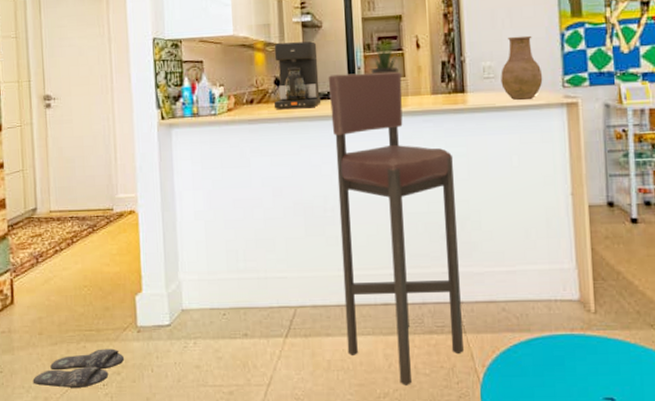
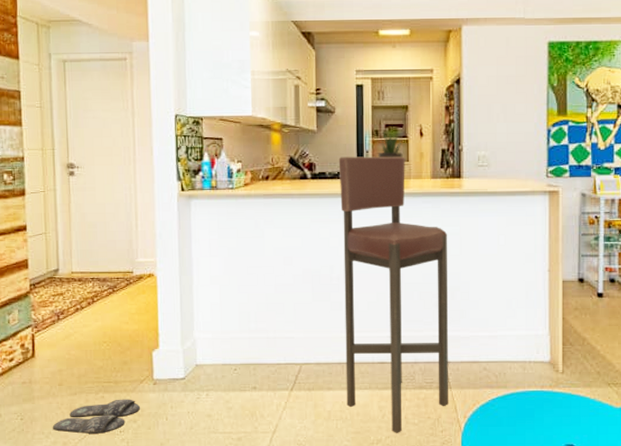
coffee maker: present [274,41,322,110] -> none [288,125,332,187]
vase: present [501,35,543,100] -> none [493,130,530,186]

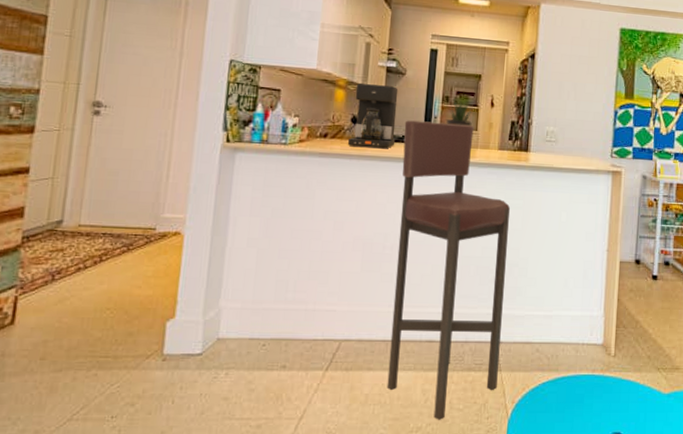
slippers: present [52,399,140,434] -> none [23,377,141,420]
coffee maker: none [288,125,332,187] -> present [348,83,399,149]

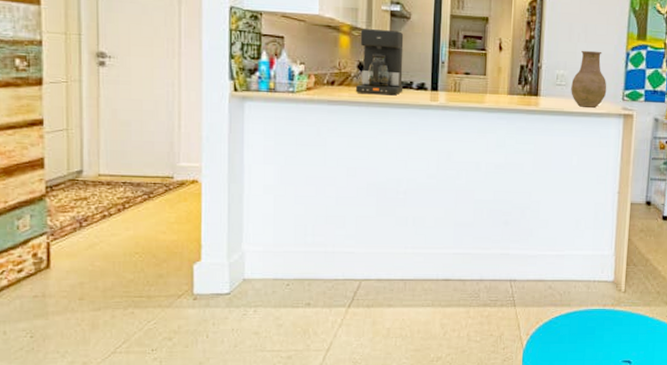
bar stool: present [387,120,511,420] -> none [407,66,522,351]
planter: present [446,98,473,126] -> none [454,42,481,71]
vase: none [560,107,596,164] -> present [571,50,607,108]

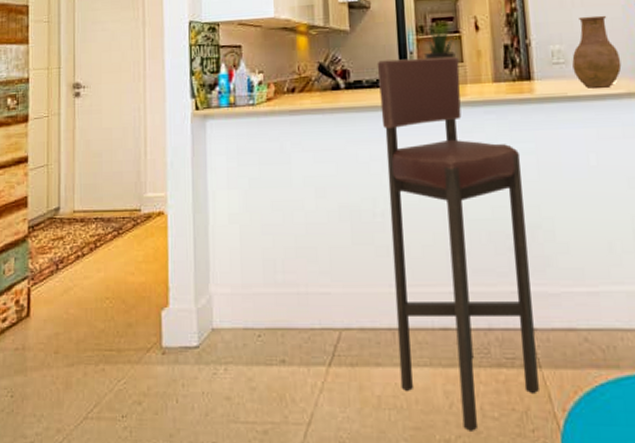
coffee maker: present [356,29,404,96] -> none [318,23,370,100]
bar stool: none [407,66,522,351] -> present [377,56,539,431]
planter: none [454,42,481,71] -> present [425,27,456,59]

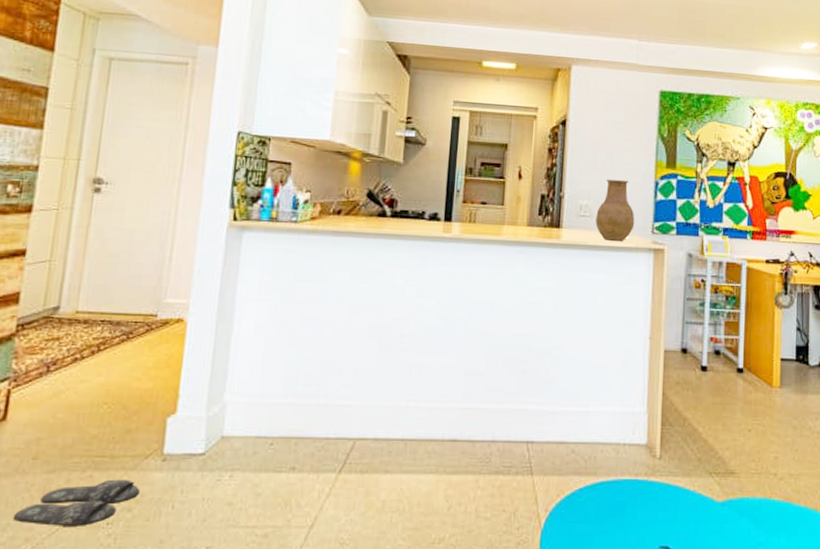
slippers: none [45,372,146,419] -> present [13,479,139,526]
bar stool: present [377,56,539,431] -> none [406,194,542,530]
planter: present [425,27,456,59] -> none [470,170,499,200]

